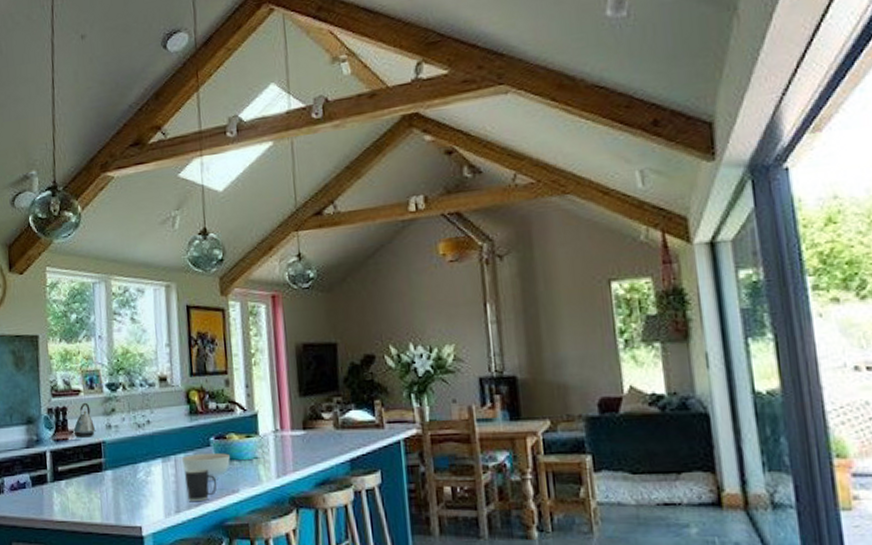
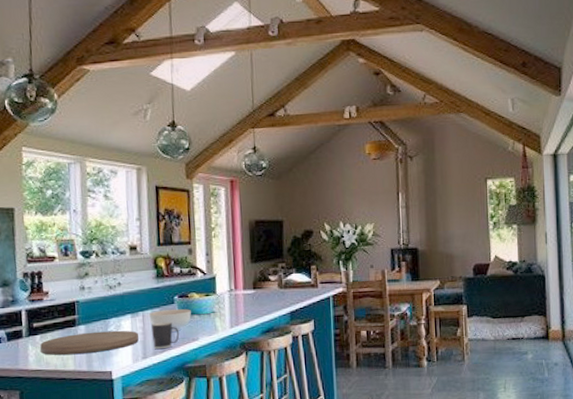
cutting board: none [65,477,171,506] -> present [40,330,139,356]
kettle: present [73,402,96,438] -> none [48,267,70,298]

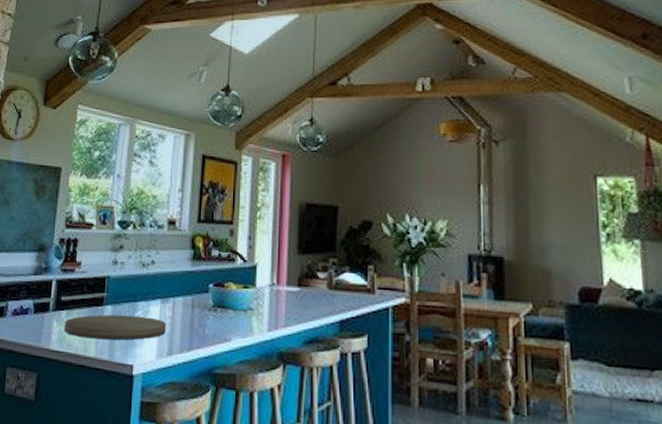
bowl: present [148,309,191,333] -> none [179,299,226,328]
mug: present [151,321,180,350] -> none [181,313,211,347]

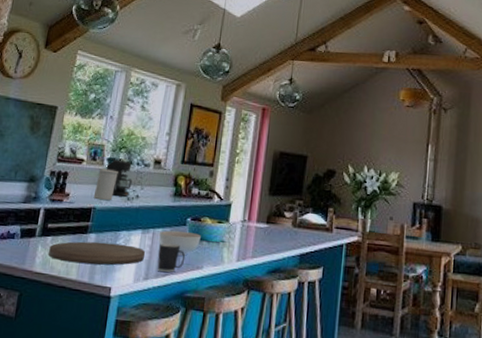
canister: none [106,233,130,269] -> present [93,169,118,201]
coffee maker: none [117,222,146,264] -> present [106,159,132,197]
bowl: none [179,299,226,328] -> present [158,230,201,257]
mug: none [181,313,211,347] -> present [157,243,186,273]

